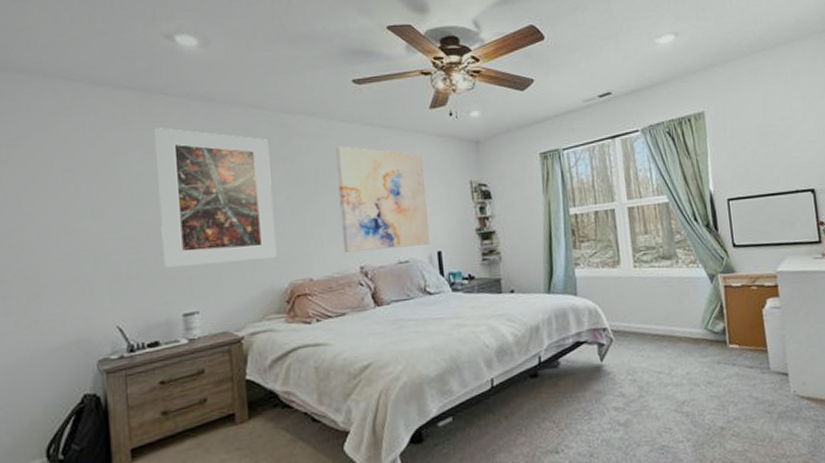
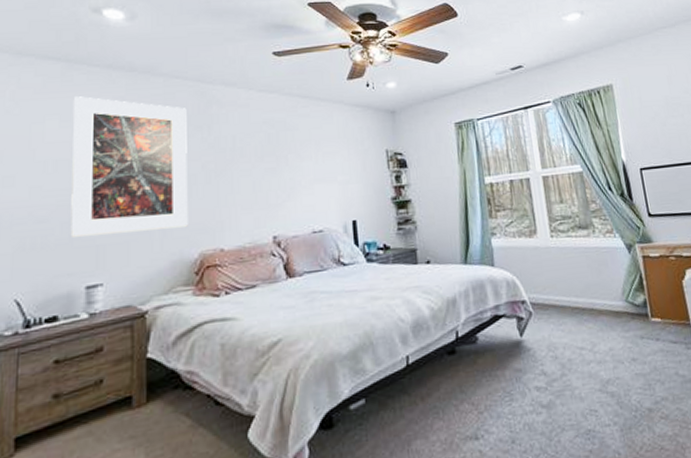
wall art: present [335,145,431,253] -> none [253,115,346,222]

